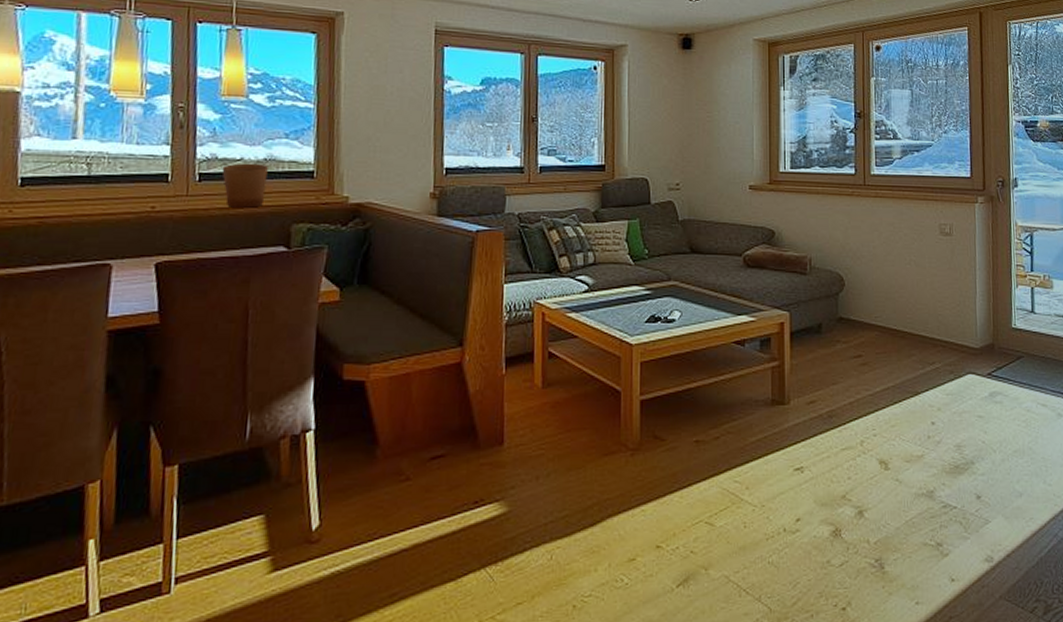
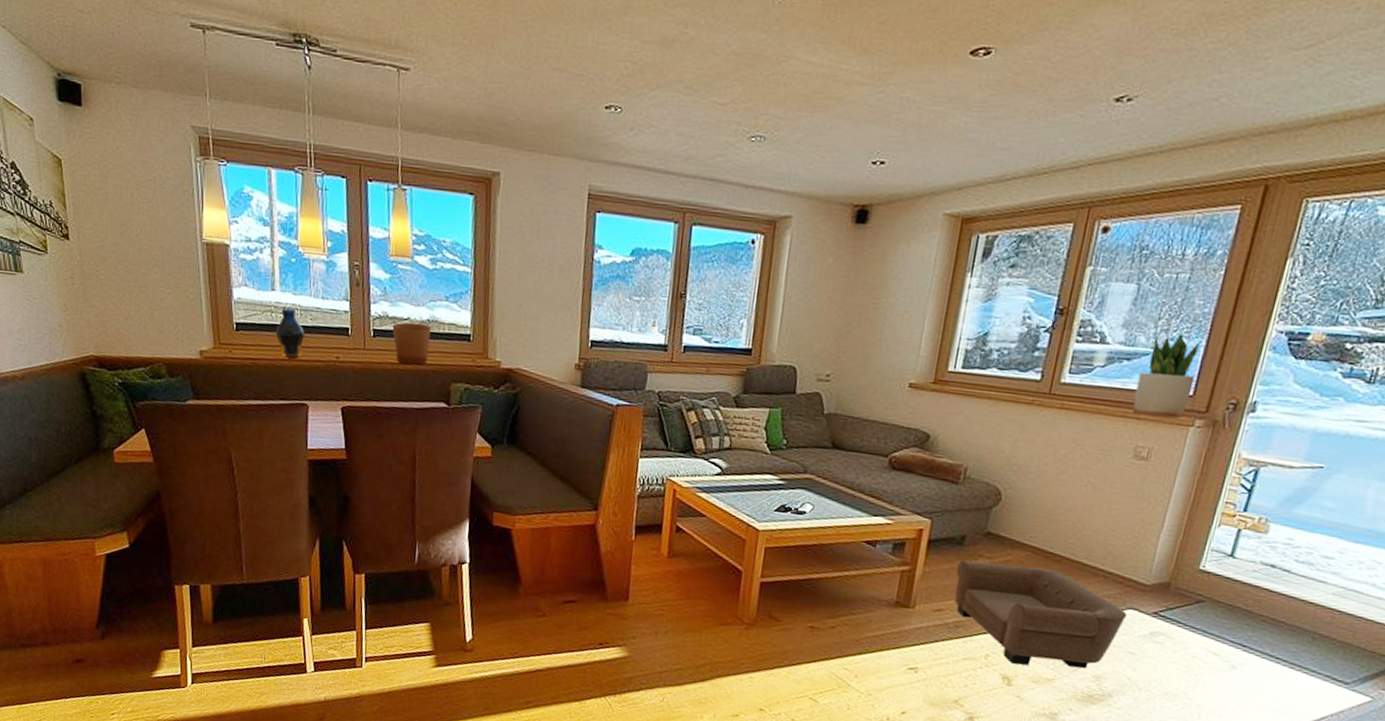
vase: none [73,158,112,214] -> present [275,308,304,359]
dog bed: none [820,346,968,446] -> present [954,560,1128,669]
planter: none [928,126,970,198] -> present [1132,332,1204,419]

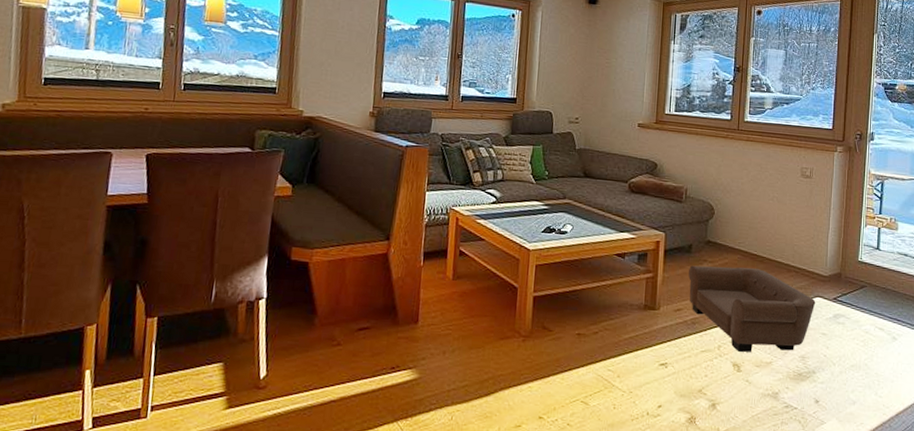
vase: present [275,308,304,359] -> none [85,65,115,111]
planter: present [392,322,431,365] -> none [202,77,240,115]
planter: present [1132,332,1204,419] -> none [795,84,833,147]

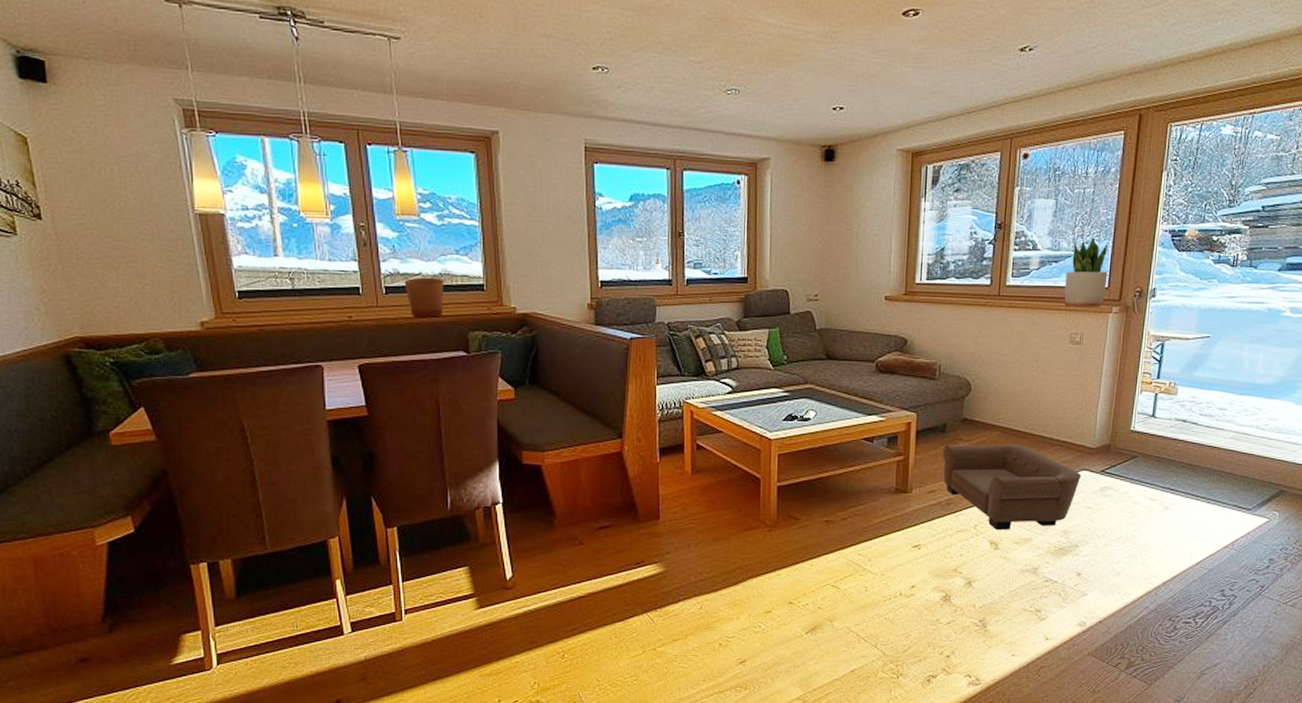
planter: none [202,77,240,115] -> present [404,277,444,318]
planter: none [795,84,833,147] -> present [1064,236,1111,308]

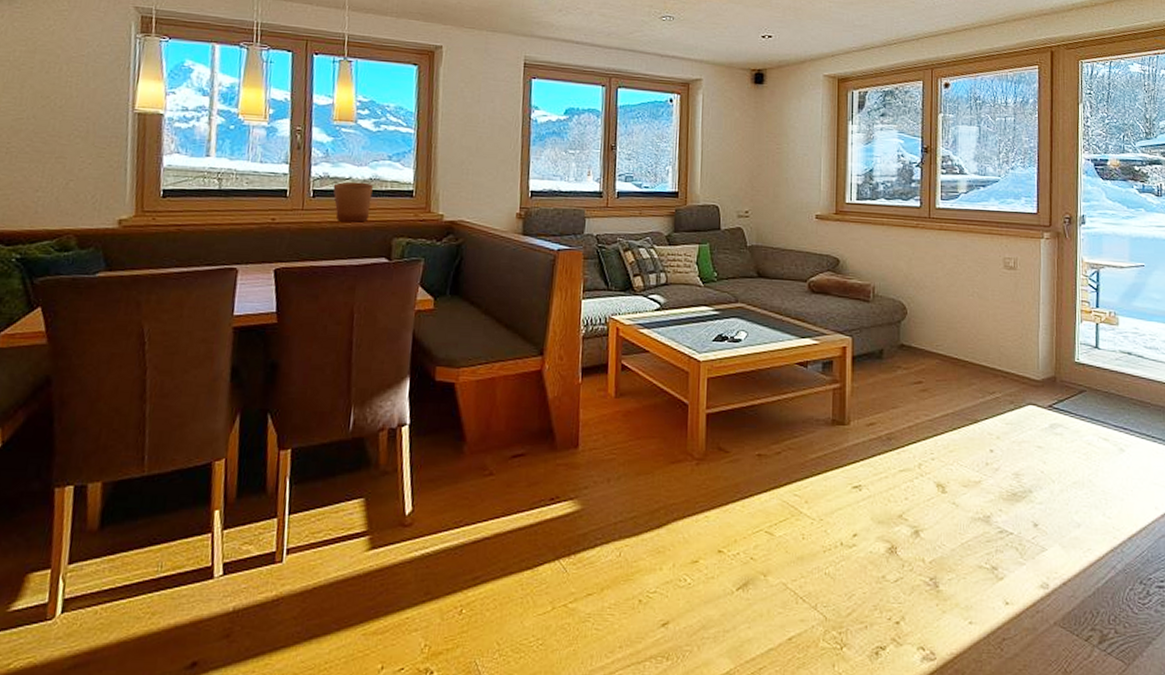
dog bed: present [943,444,1082,530] -> none [881,373,1028,470]
planter: present [1064,236,1111,308] -> none [994,162,1036,233]

